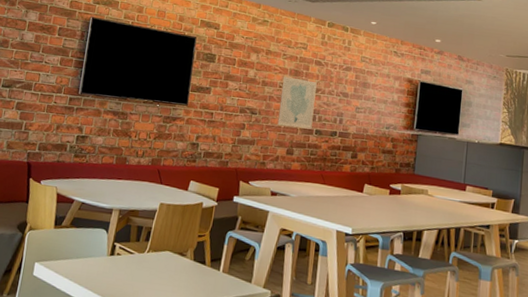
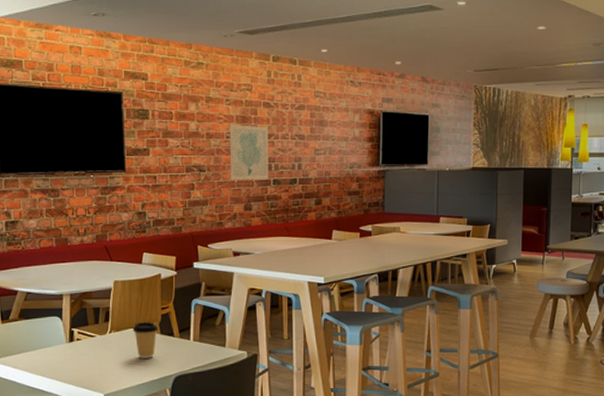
coffee cup: none [168,246,193,283] -> present [132,322,158,358]

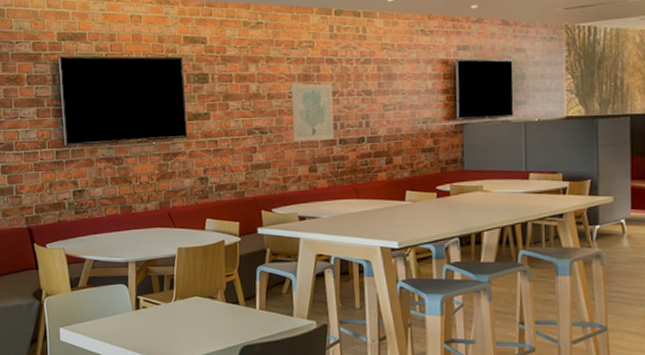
coffee cup: present [132,322,158,358] -> none [197,290,223,327]

